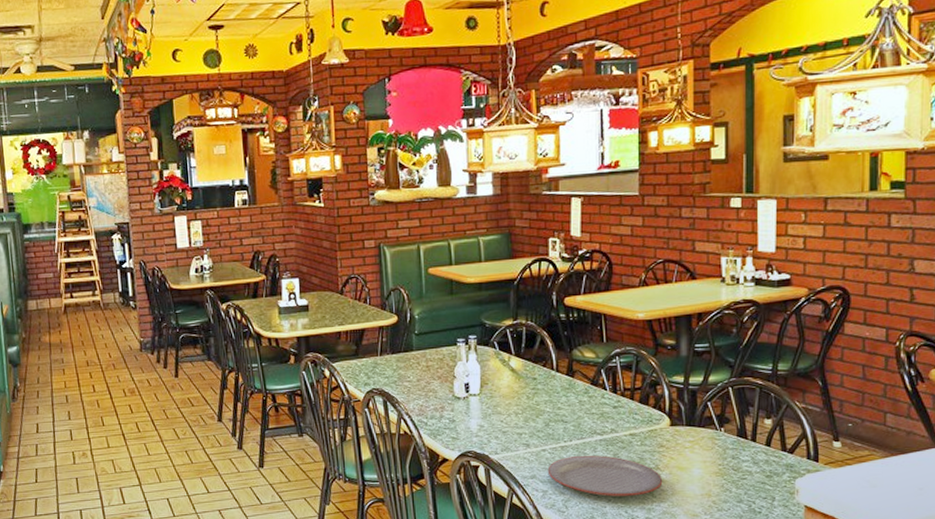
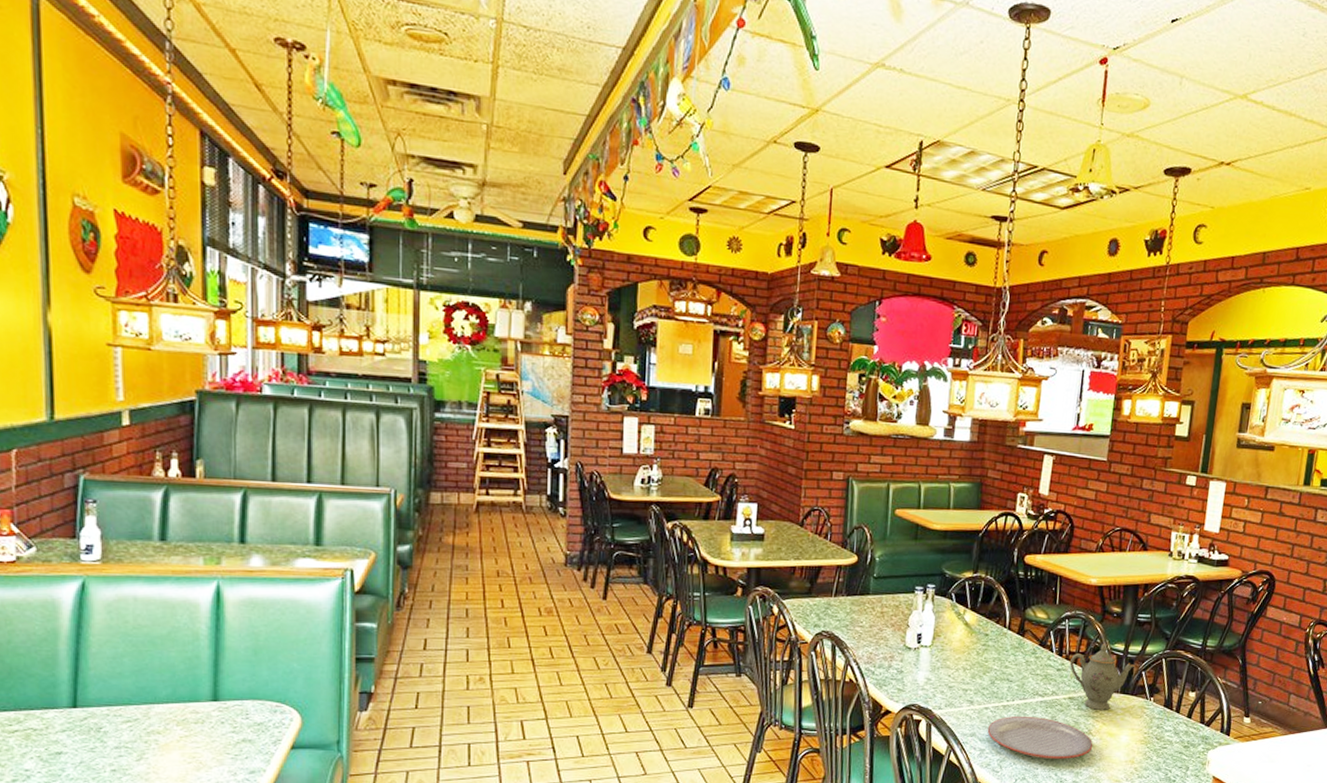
teapot: none [627,376,699,445] -> present [1070,643,1136,710]

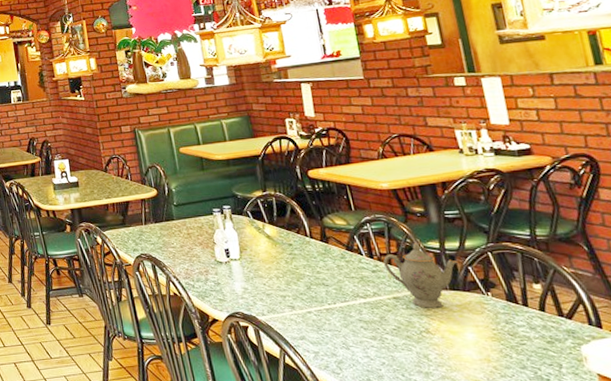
plate: present [987,715,1093,759] -> none [316,317,437,359]

